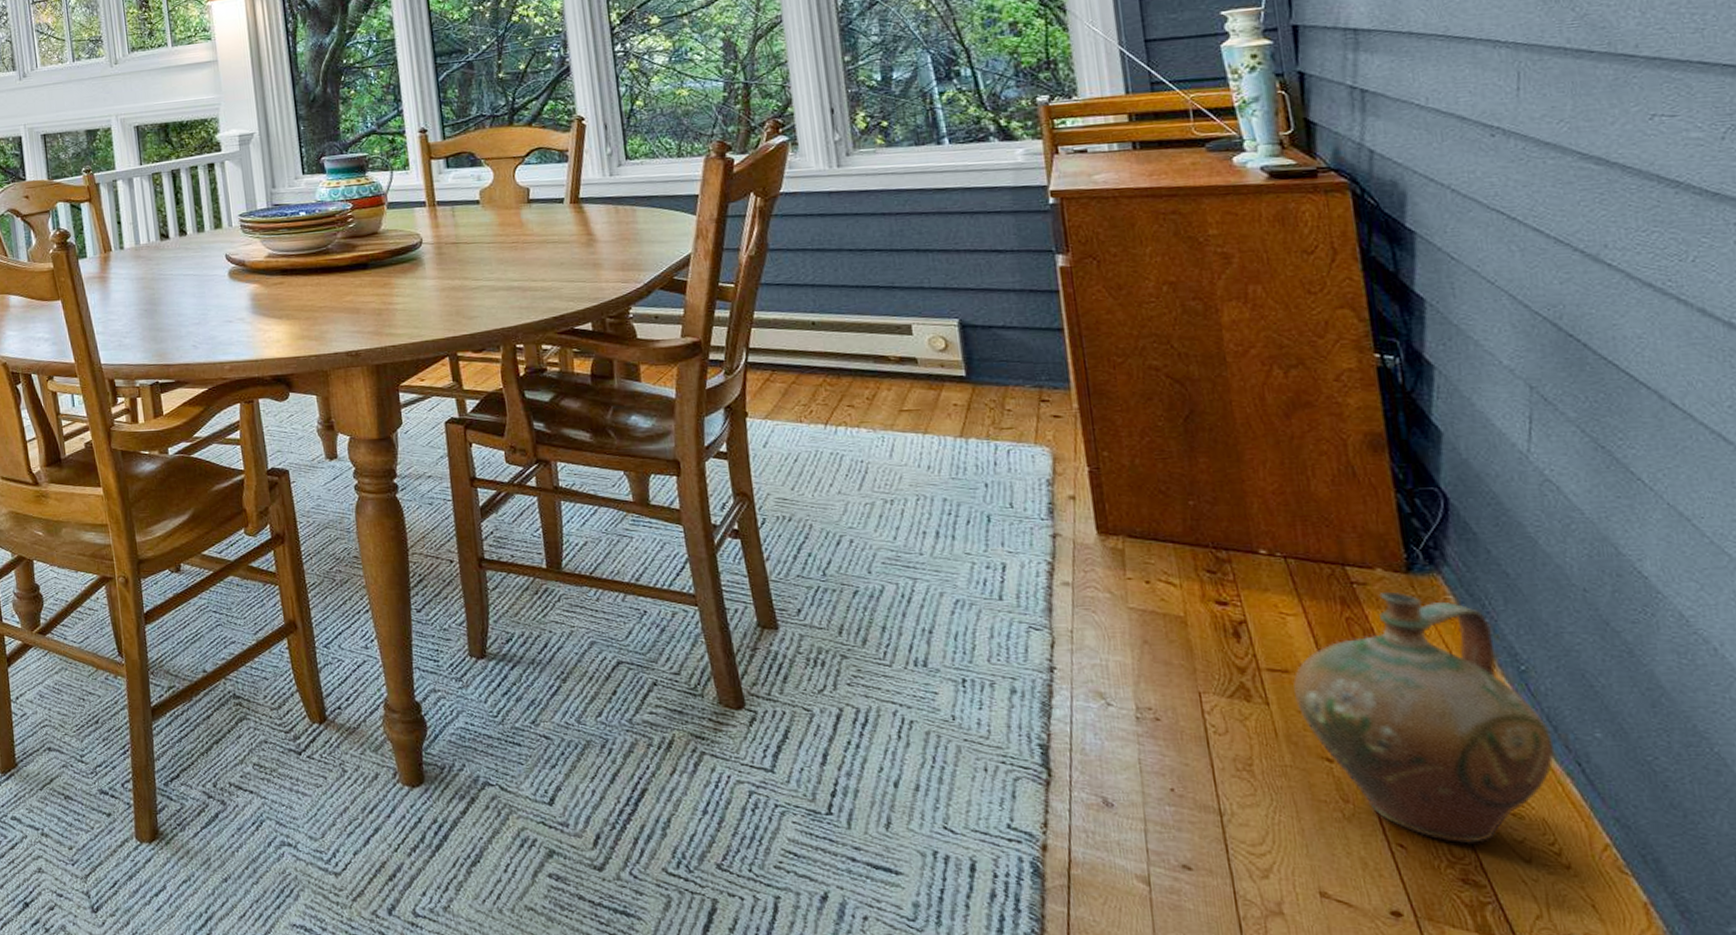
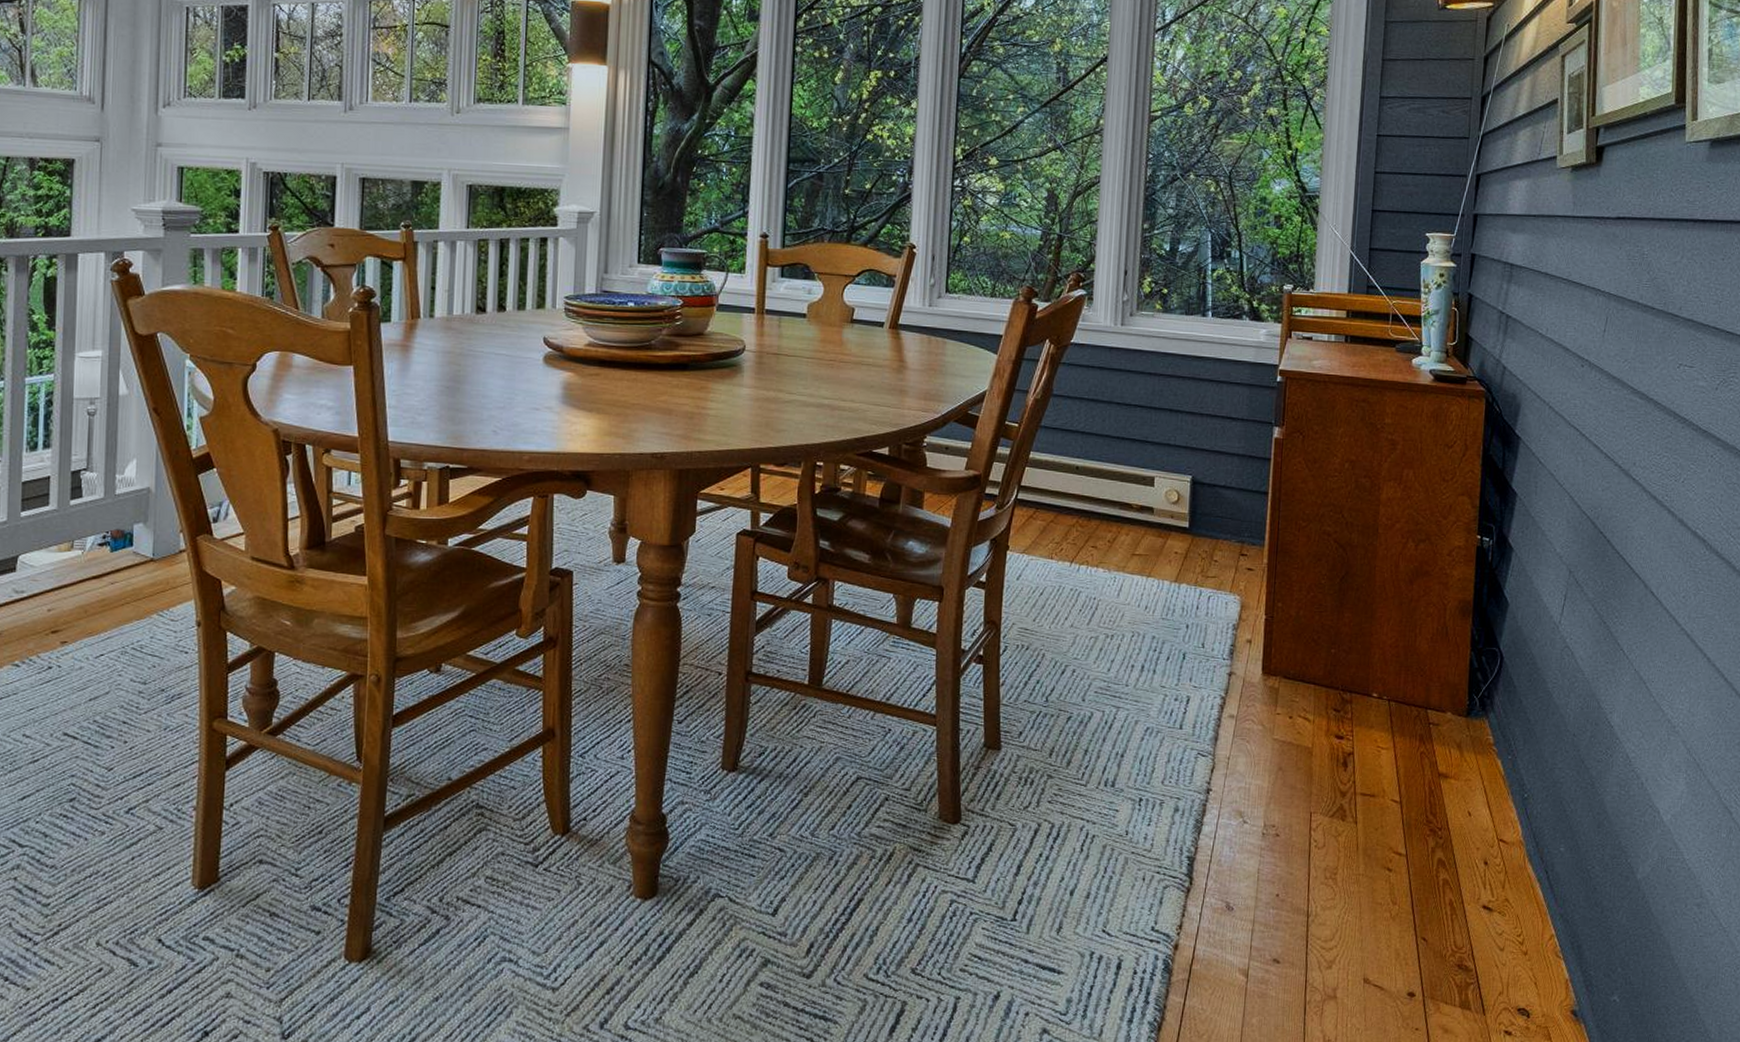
ceramic jug: present [1293,591,1555,844] -> none [1375,731,1535,937]

